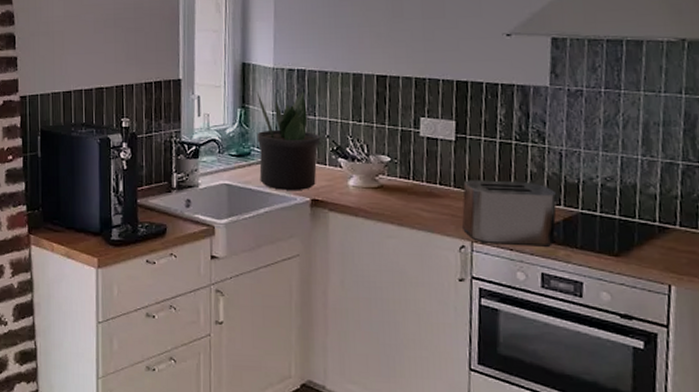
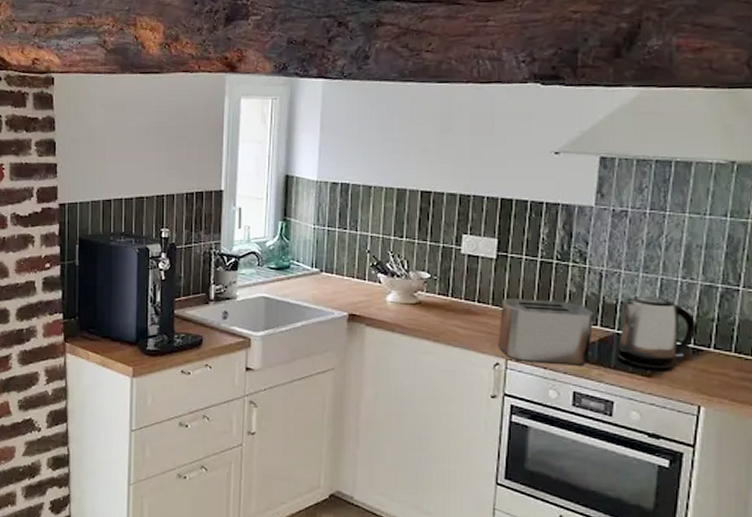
planter: present [256,91,320,190] -> none [297,204,360,305]
kettle: none [582,174,661,251] -> present [617,295,697,372]

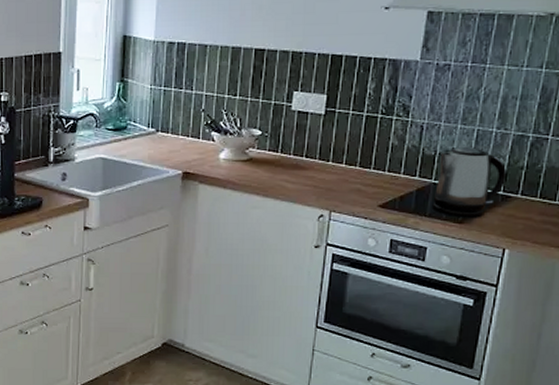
toaster: present [497,298,595,367] -> none [322,152,414,216]

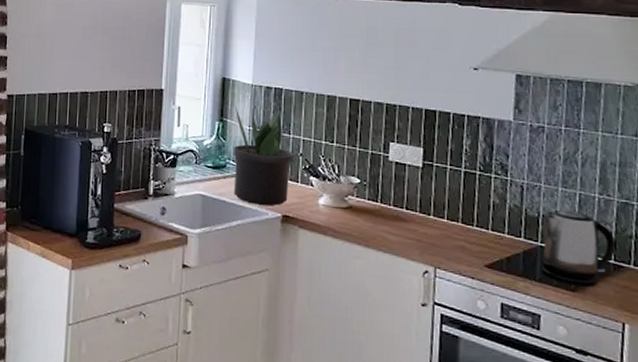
planter: none [134,65,195,163] -> present [233,106,293,206]

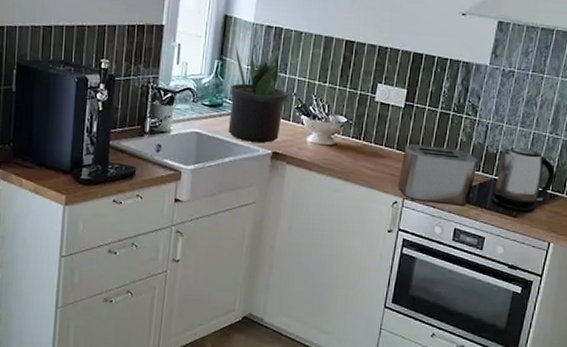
toaster: none [425,206,518,279] -> present [397,144,479,208]

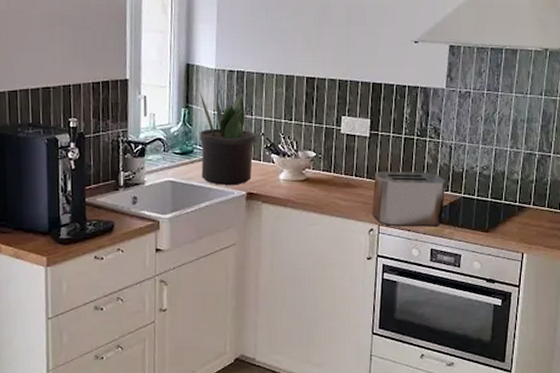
kettle: present [492,147,556,213] -> none [463,163,521,227]

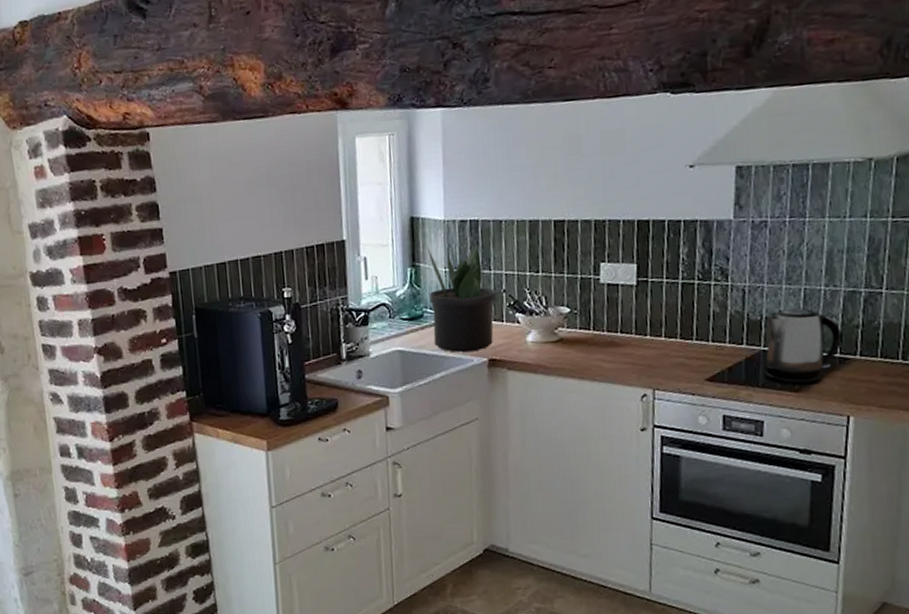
toaster: present [371,171,446,228] -> none [643,322,740,391]
kettle: none [463,163,521,227] -> present [764,307,843,386]

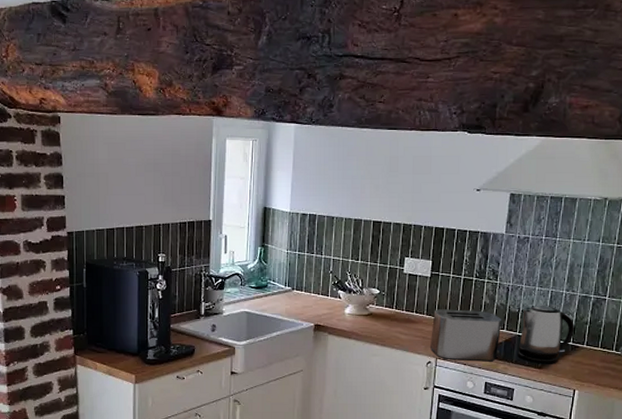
planter: present [426,244,496,352] -> none [273,232,325,317]
toaster: none [643,322,740,391] -> present [429,309,502,363]

